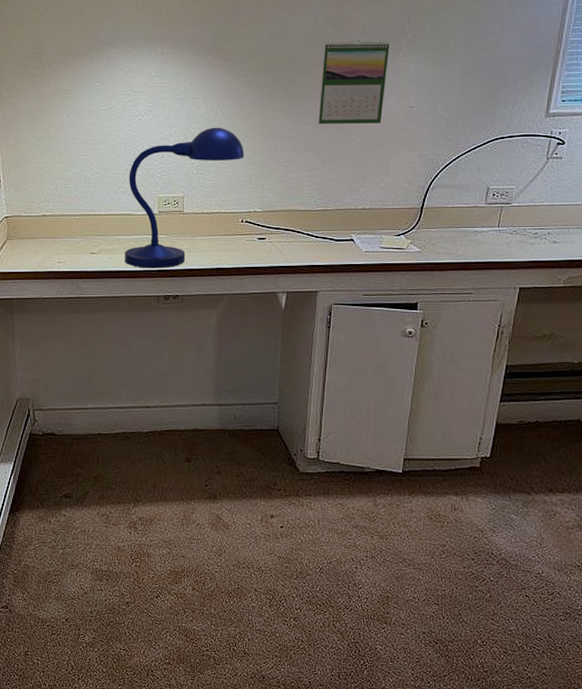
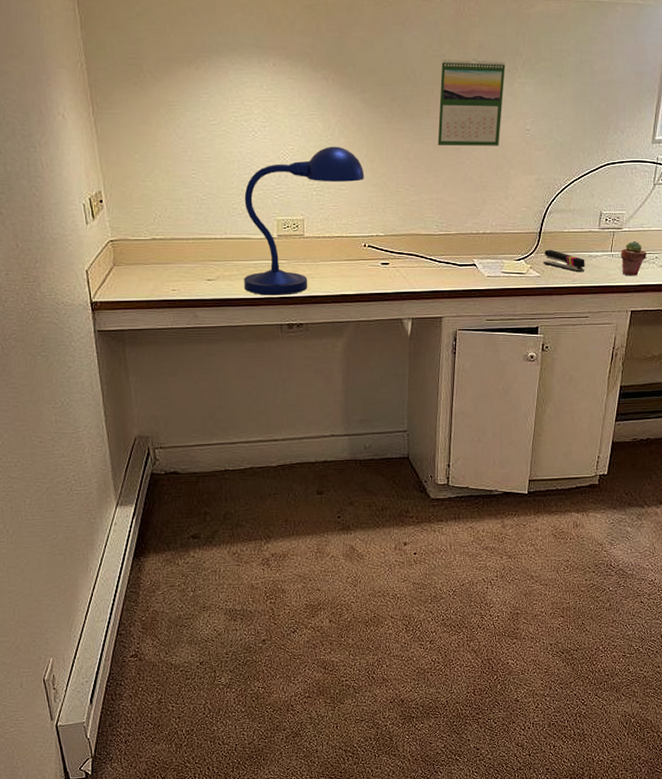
stapler: none [424,224,470,248] -> present [542,249,585,273]
potted succulent: none [509,216,539,252] -> present [621,241,648,276]

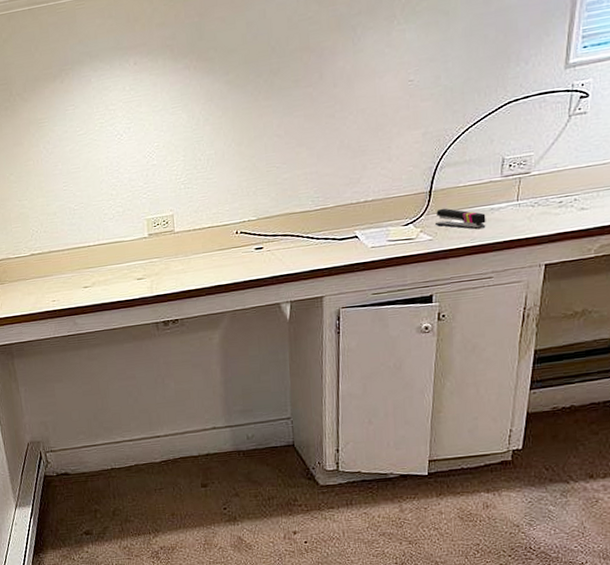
desk lamp: present [244,146,365,295] -> none [114,134,233,296]
calendar: present [437,59,506,146] -> none [308,10,382,115]
potted succulent: present [621,241,648,276] -> none [530,184,564,226]

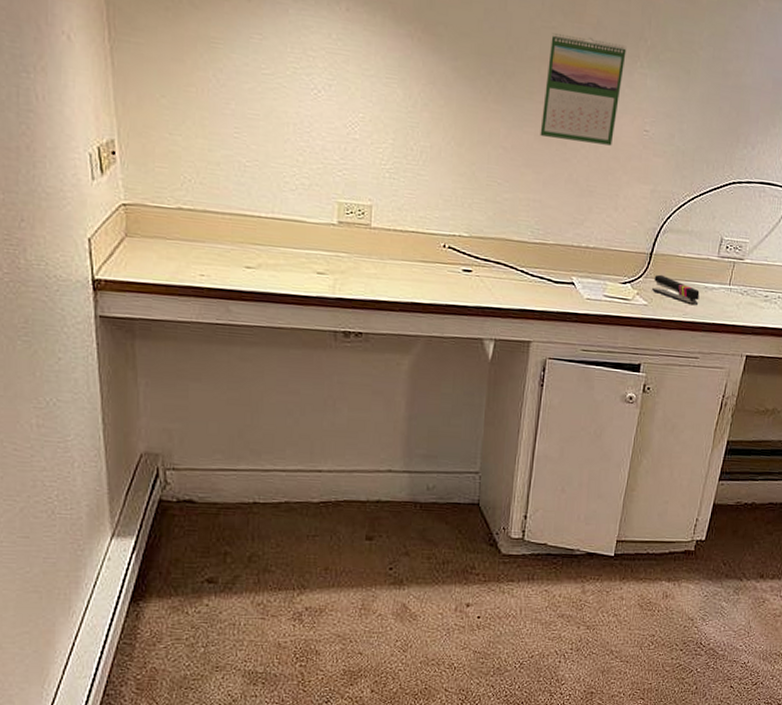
calendar: none [308,10,382,115] -> present [540,33,627,146]

